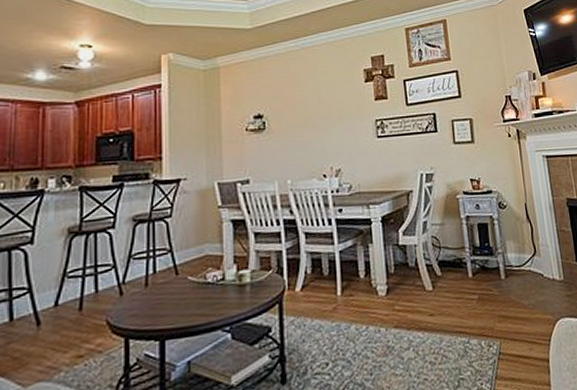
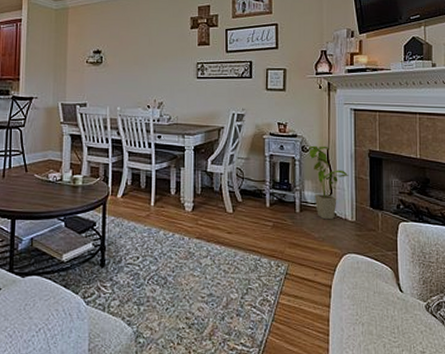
house plant: none [505,199,551,283] -> present [308,145,349,220]

